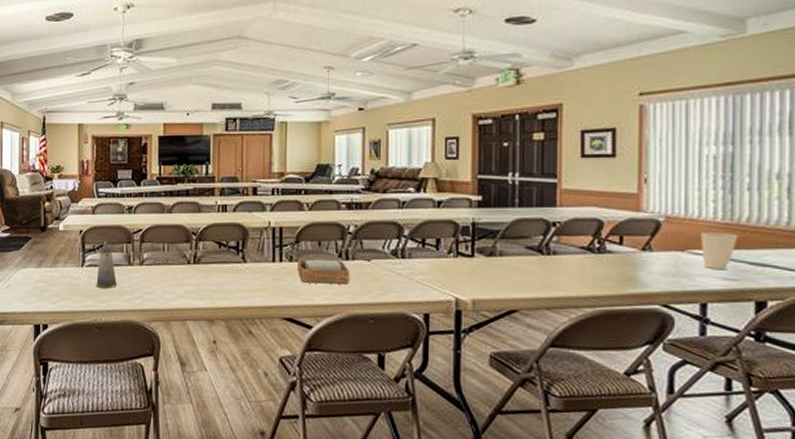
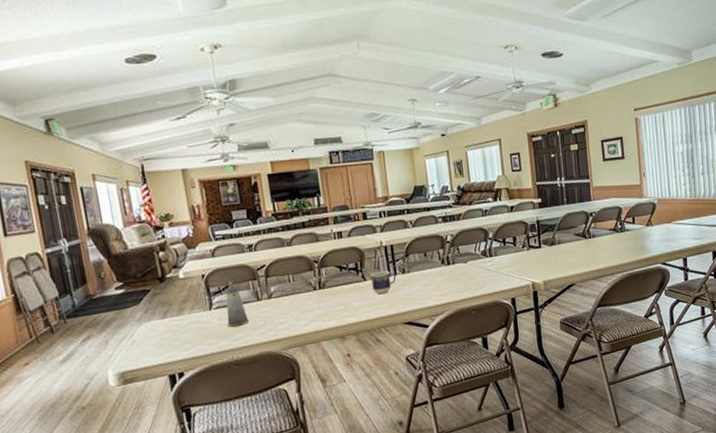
cup: none [251,254,282,281] -> present [370,270,397,295]
napkin holder: present [298,259,351,285] -> none [409,266,454,290]
cup: present [701,232,738,270] -> none [679,206,700,233]

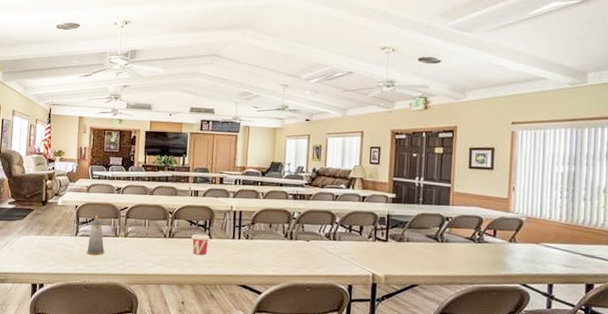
cup: none [344,277,365,302] -> present [191,233,210,256]
cup: present [370,270,397,295] -> none [216,232,240,255]

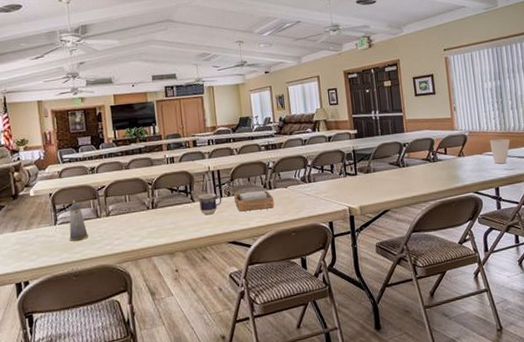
cup: present [191,233,210,256] -> none [174,199,193,221]
cup: none [216,232,240,255] -> present [198,193,222,215]
napkin holder: none [252,238,294,260] -> present [234,190,275,212]
cup: none [550,230,576,260] -> present [490,138,510,164]

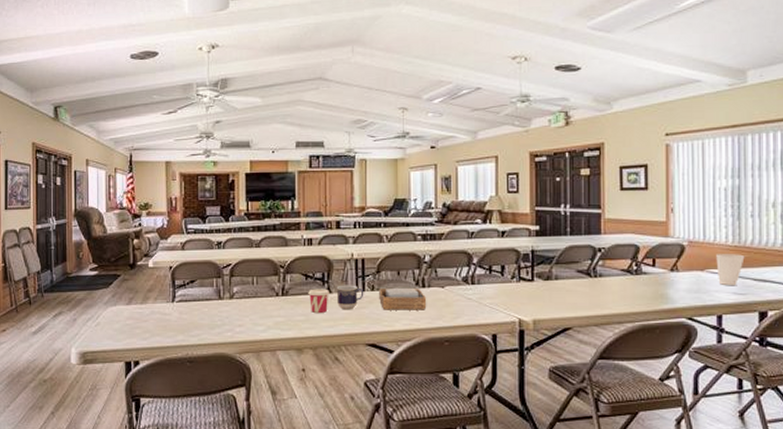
coffee pot: present [69,199,88,241] -> none [187,275,208,322]
cup: none [174,199,193,221] -> present [308,289,329,314]

